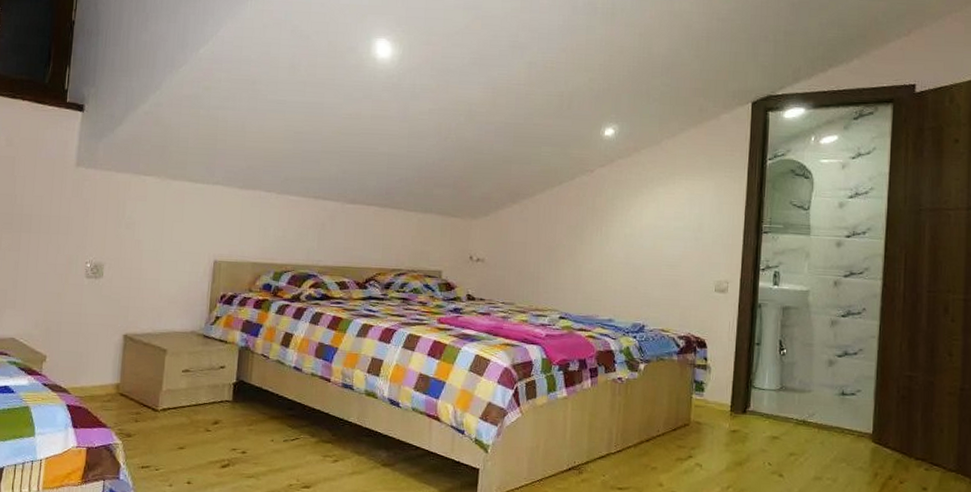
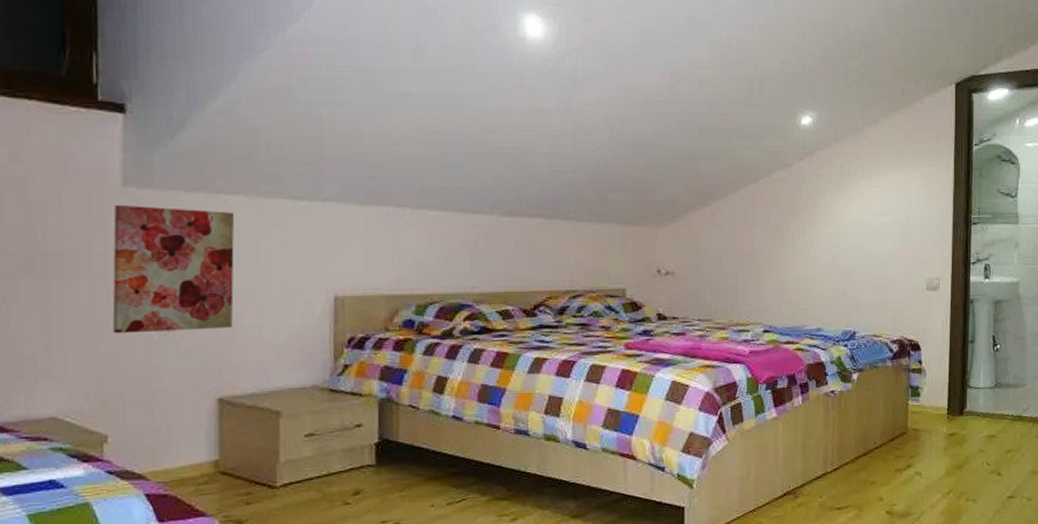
wall art: none [58,179,149,280] -> present [112,204,234,334]

